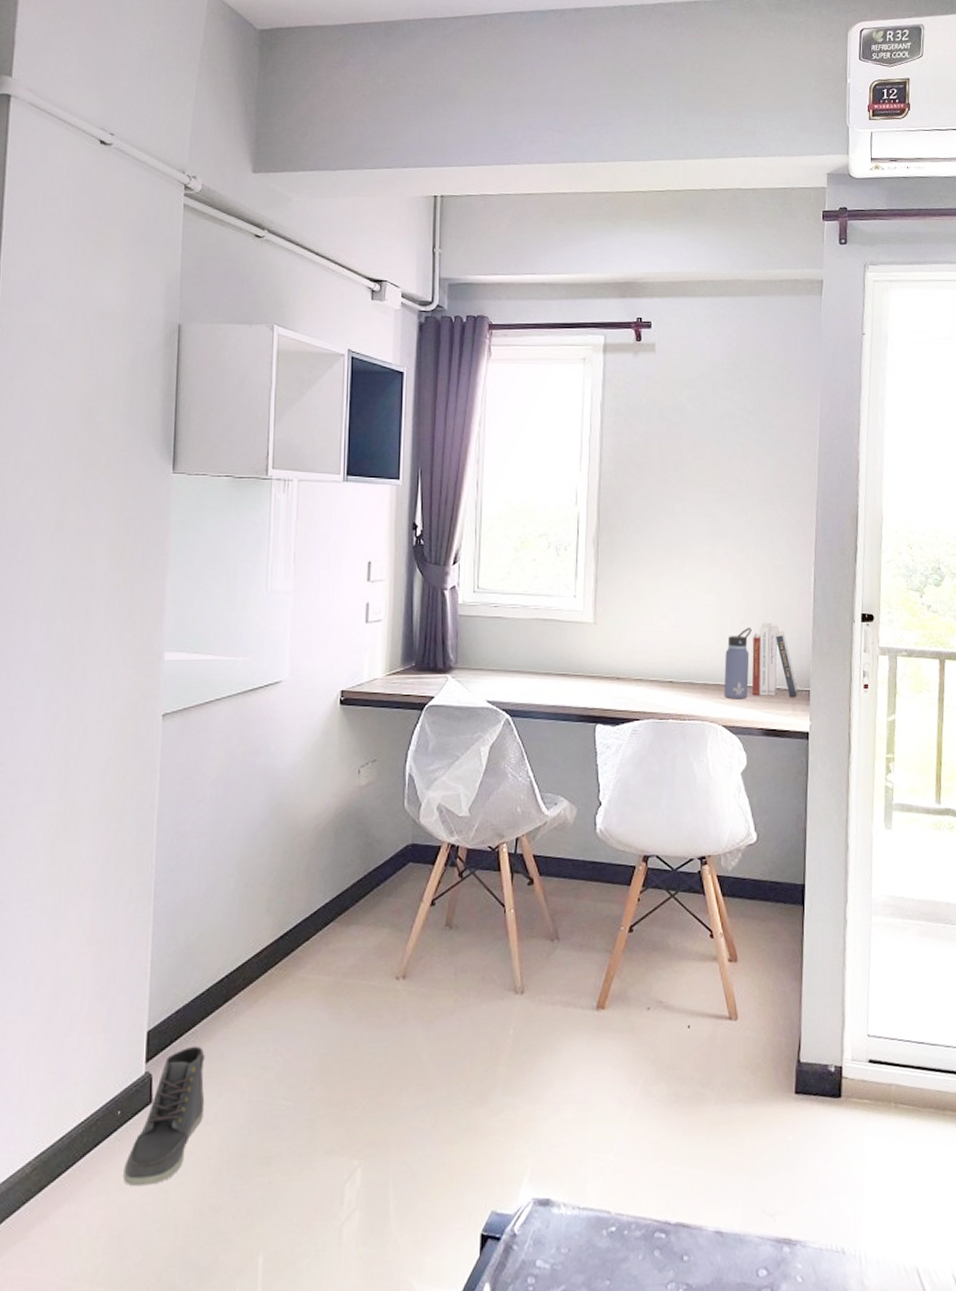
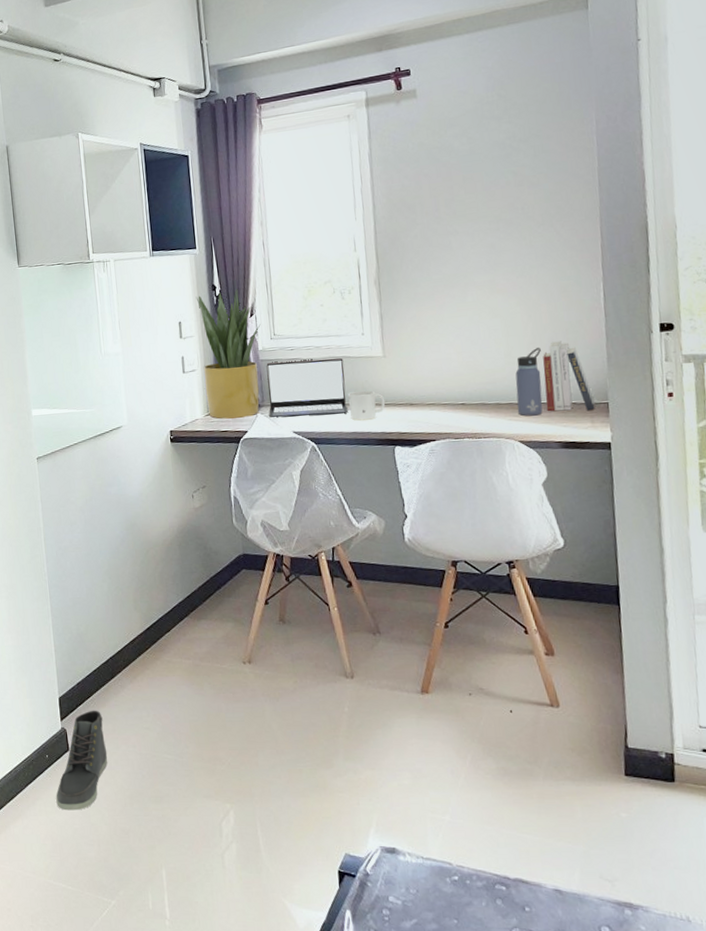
planter: none [390,531,464,681] -> present [195,289,261,419]
laptop: none [462,619,551,684] -> present [266,358,348,417]
mug: none [552,659,591,693] -> present [348,390,386,421]

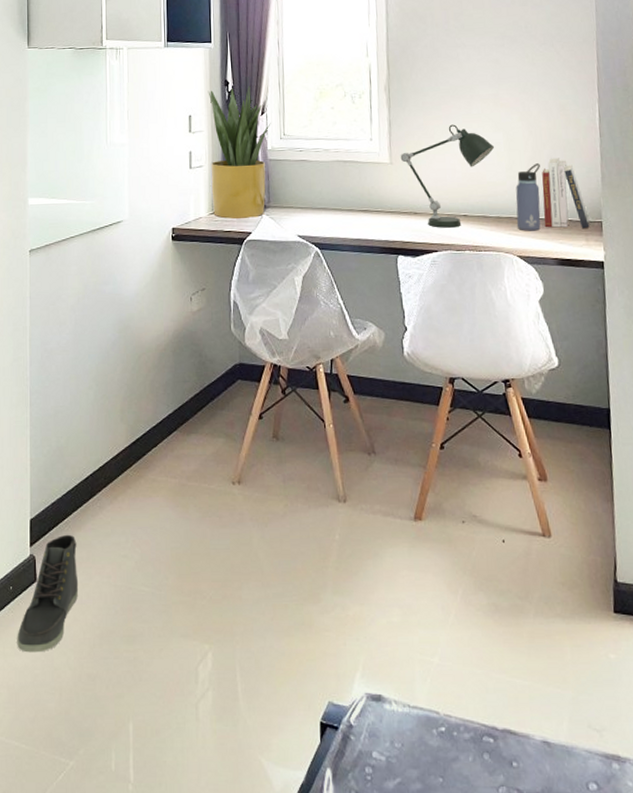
laptop: present [266,358,348,417] -> none [274,162,353,220]
mug: present [348,390,386,421] -> none [354,196,390,227]
desk lamp: none [393,313,491,417] -> present [400,124,494,228]

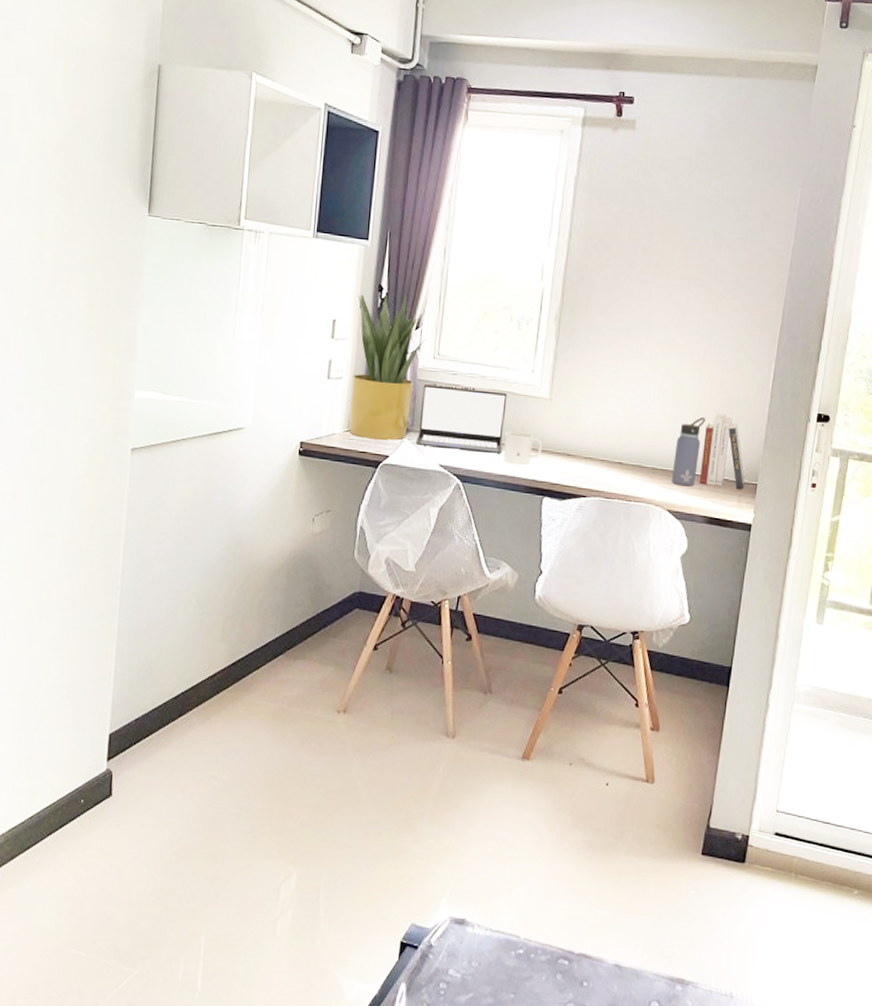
sneaker: present [17,534,79,653] -> none [84,751,160,866]
laptop: none [274,162,353,220] -> present [416,384,508,454]
mug: none [354,196,390,227] -> present [504,431,543,465]
desk lamp: present [400,124,494,228] -> none [561,365,661,474]

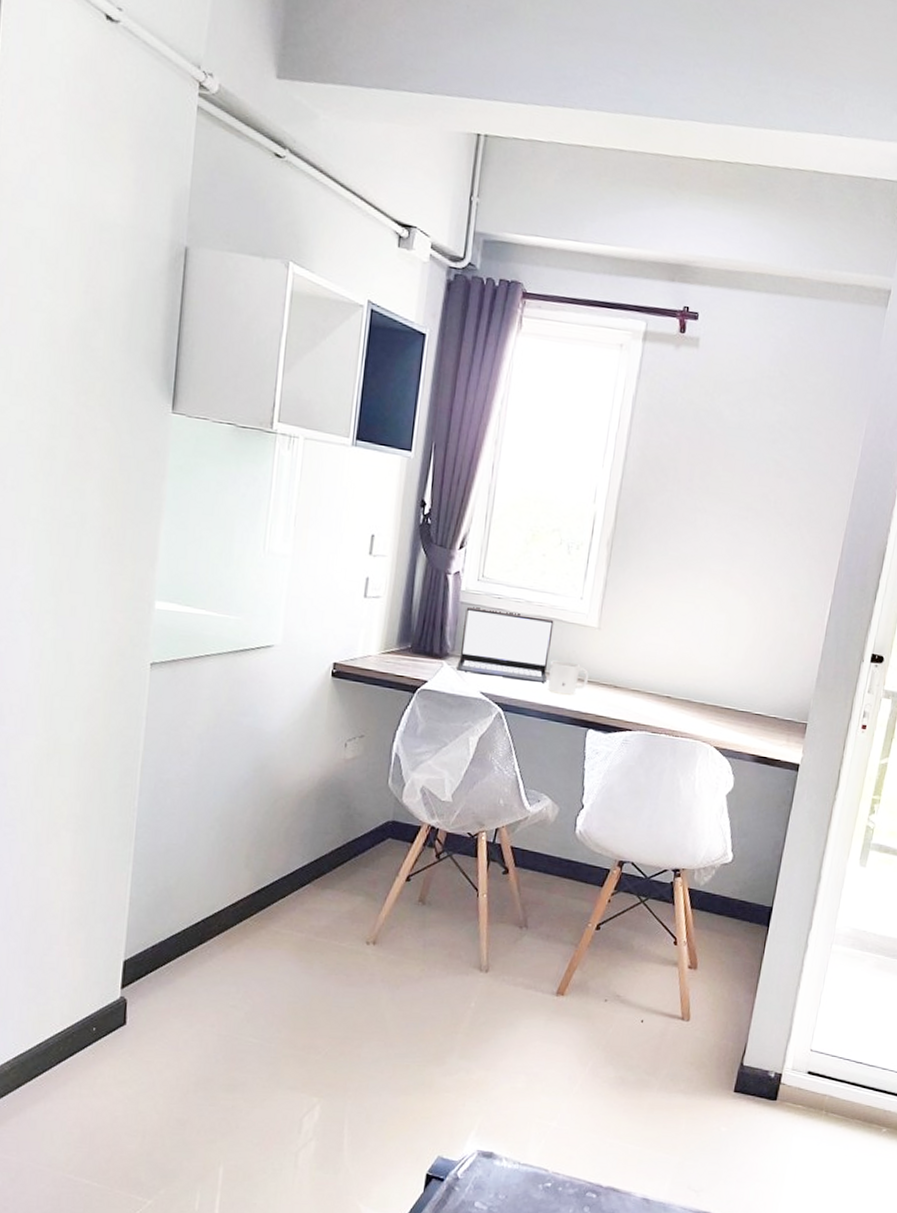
planter: present [348,294,426,441] -> none [386,508,470,665]
water bottle: present [671,417,705,487] -> none [720,653,758,724]
books: present [699,413,746,490] -> none [748,650,796,729]

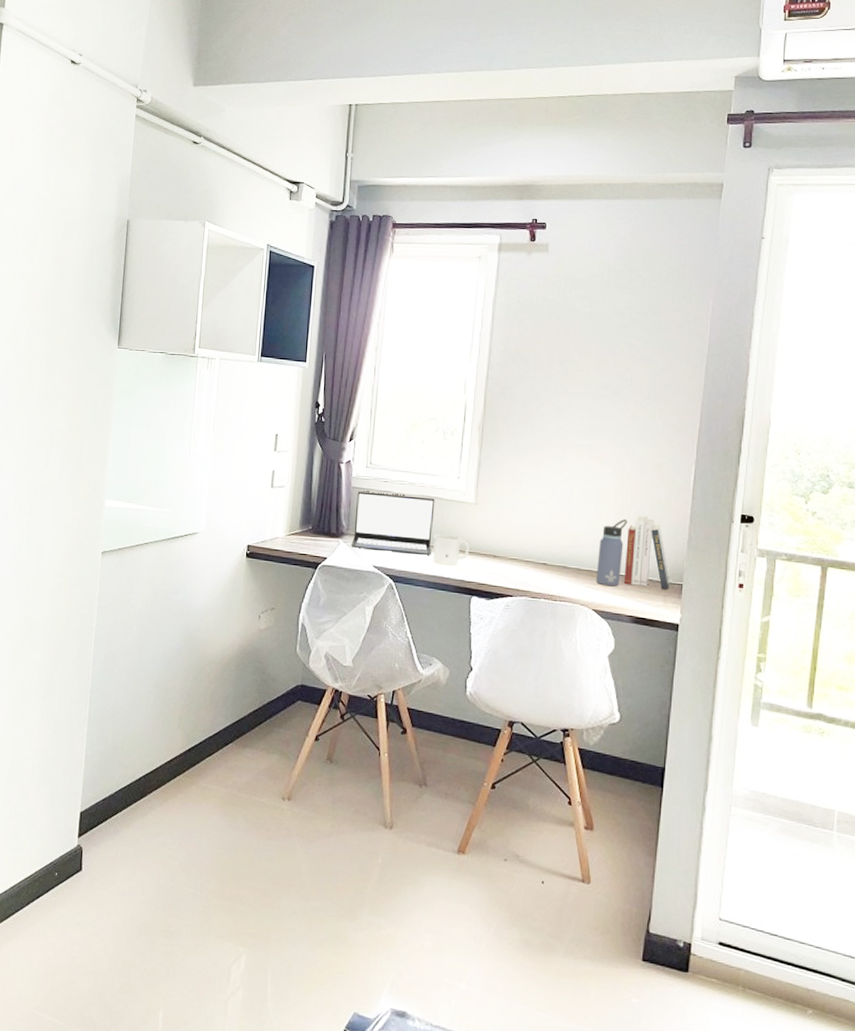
water bottle: none [720,653,758,724] -> present [595,519,627,587]
books: none [748,650,796,729] -> present [623,515,671,590]

